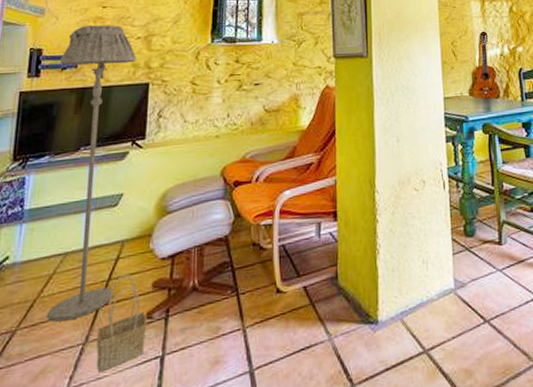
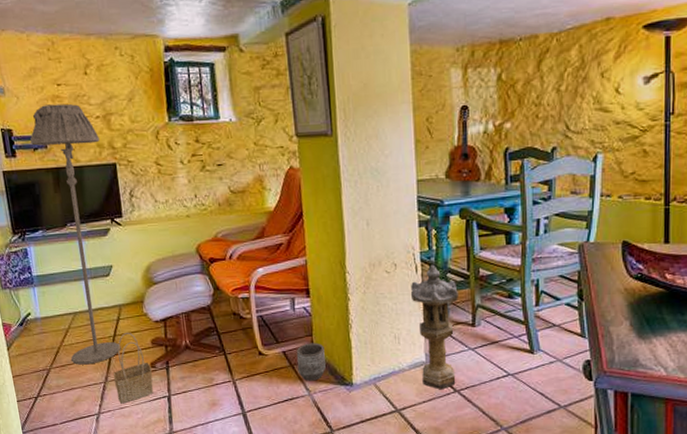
planter: none [318,273,350,322] -> present [296,343,326,381]
lantern: none [438,180,486,321] -> present [410,264,458,390]

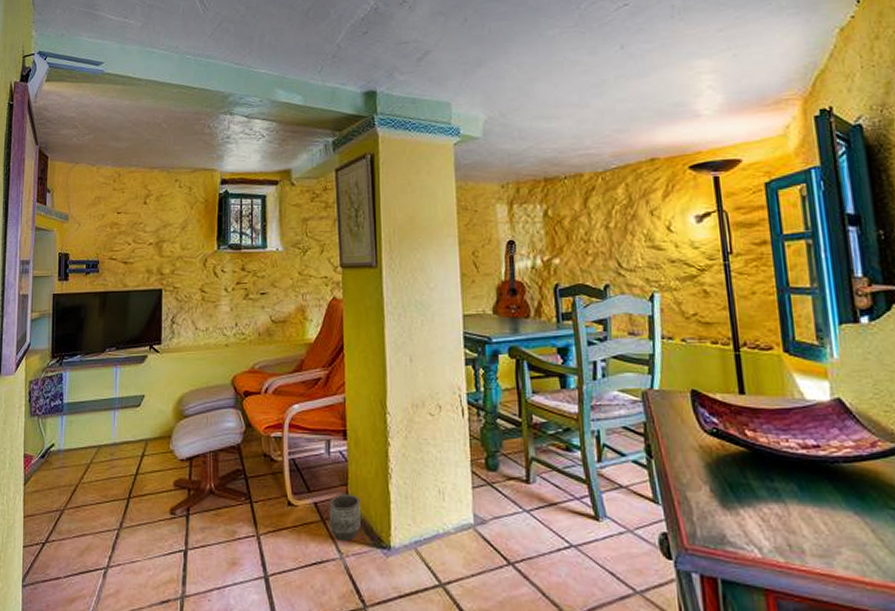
floor lamp: present [30,103,121,365] -> none [83,230,150,507]
basket: present [113,332,153,404] -> none [128,470,170,557]
lantern: present [410,264,458,390] -> none [456,408,510,561]

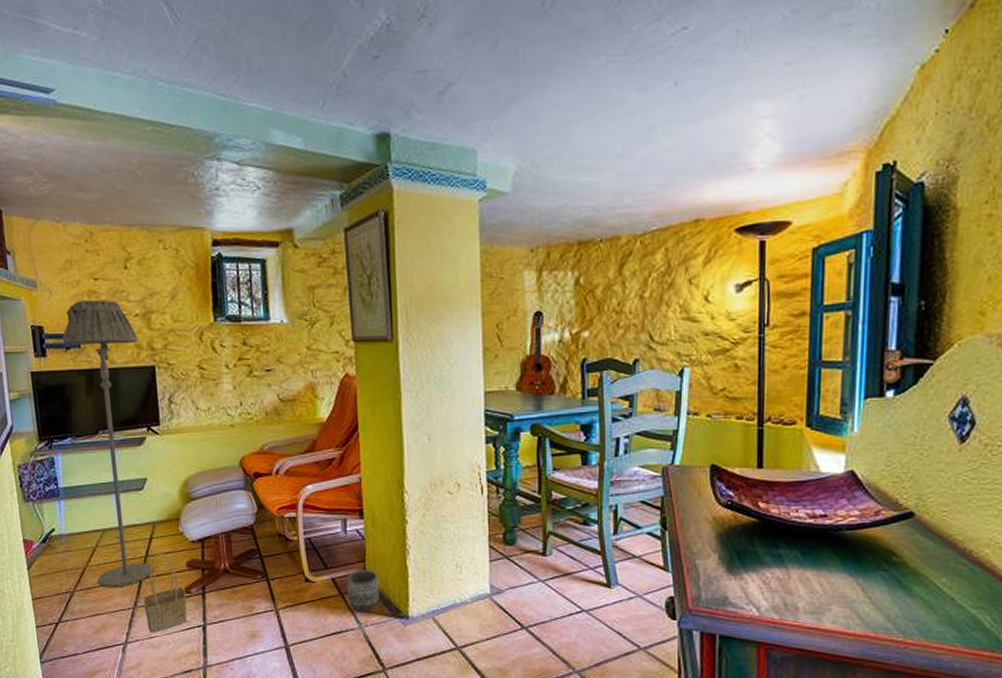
floor lamp: none [83,230,150,507] -> present [62,300,153,588]
basket: none [128,470,170,557] -> present [143,552,187,633]

